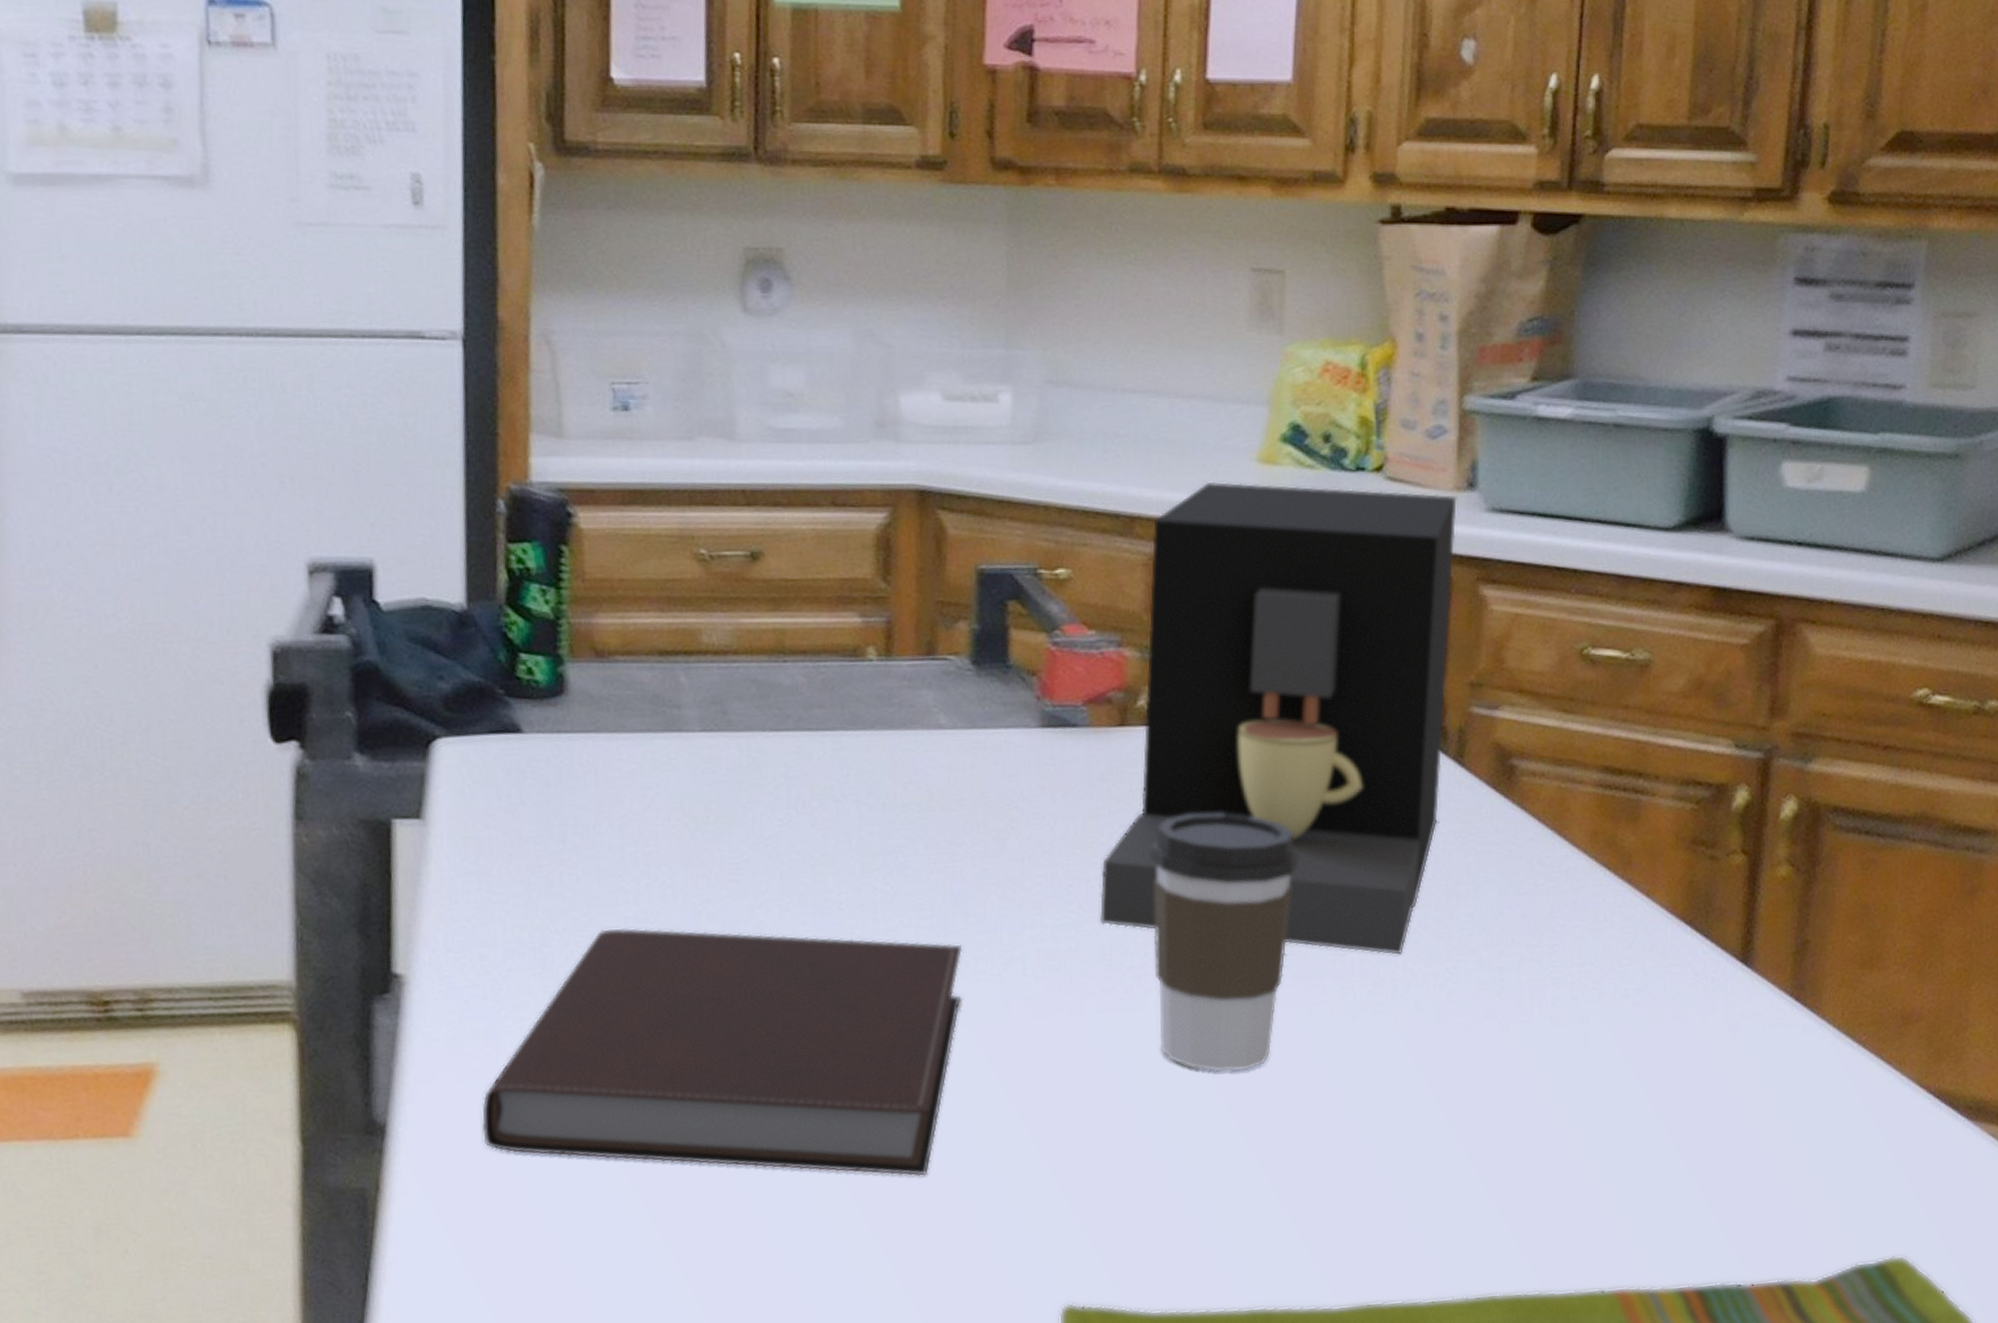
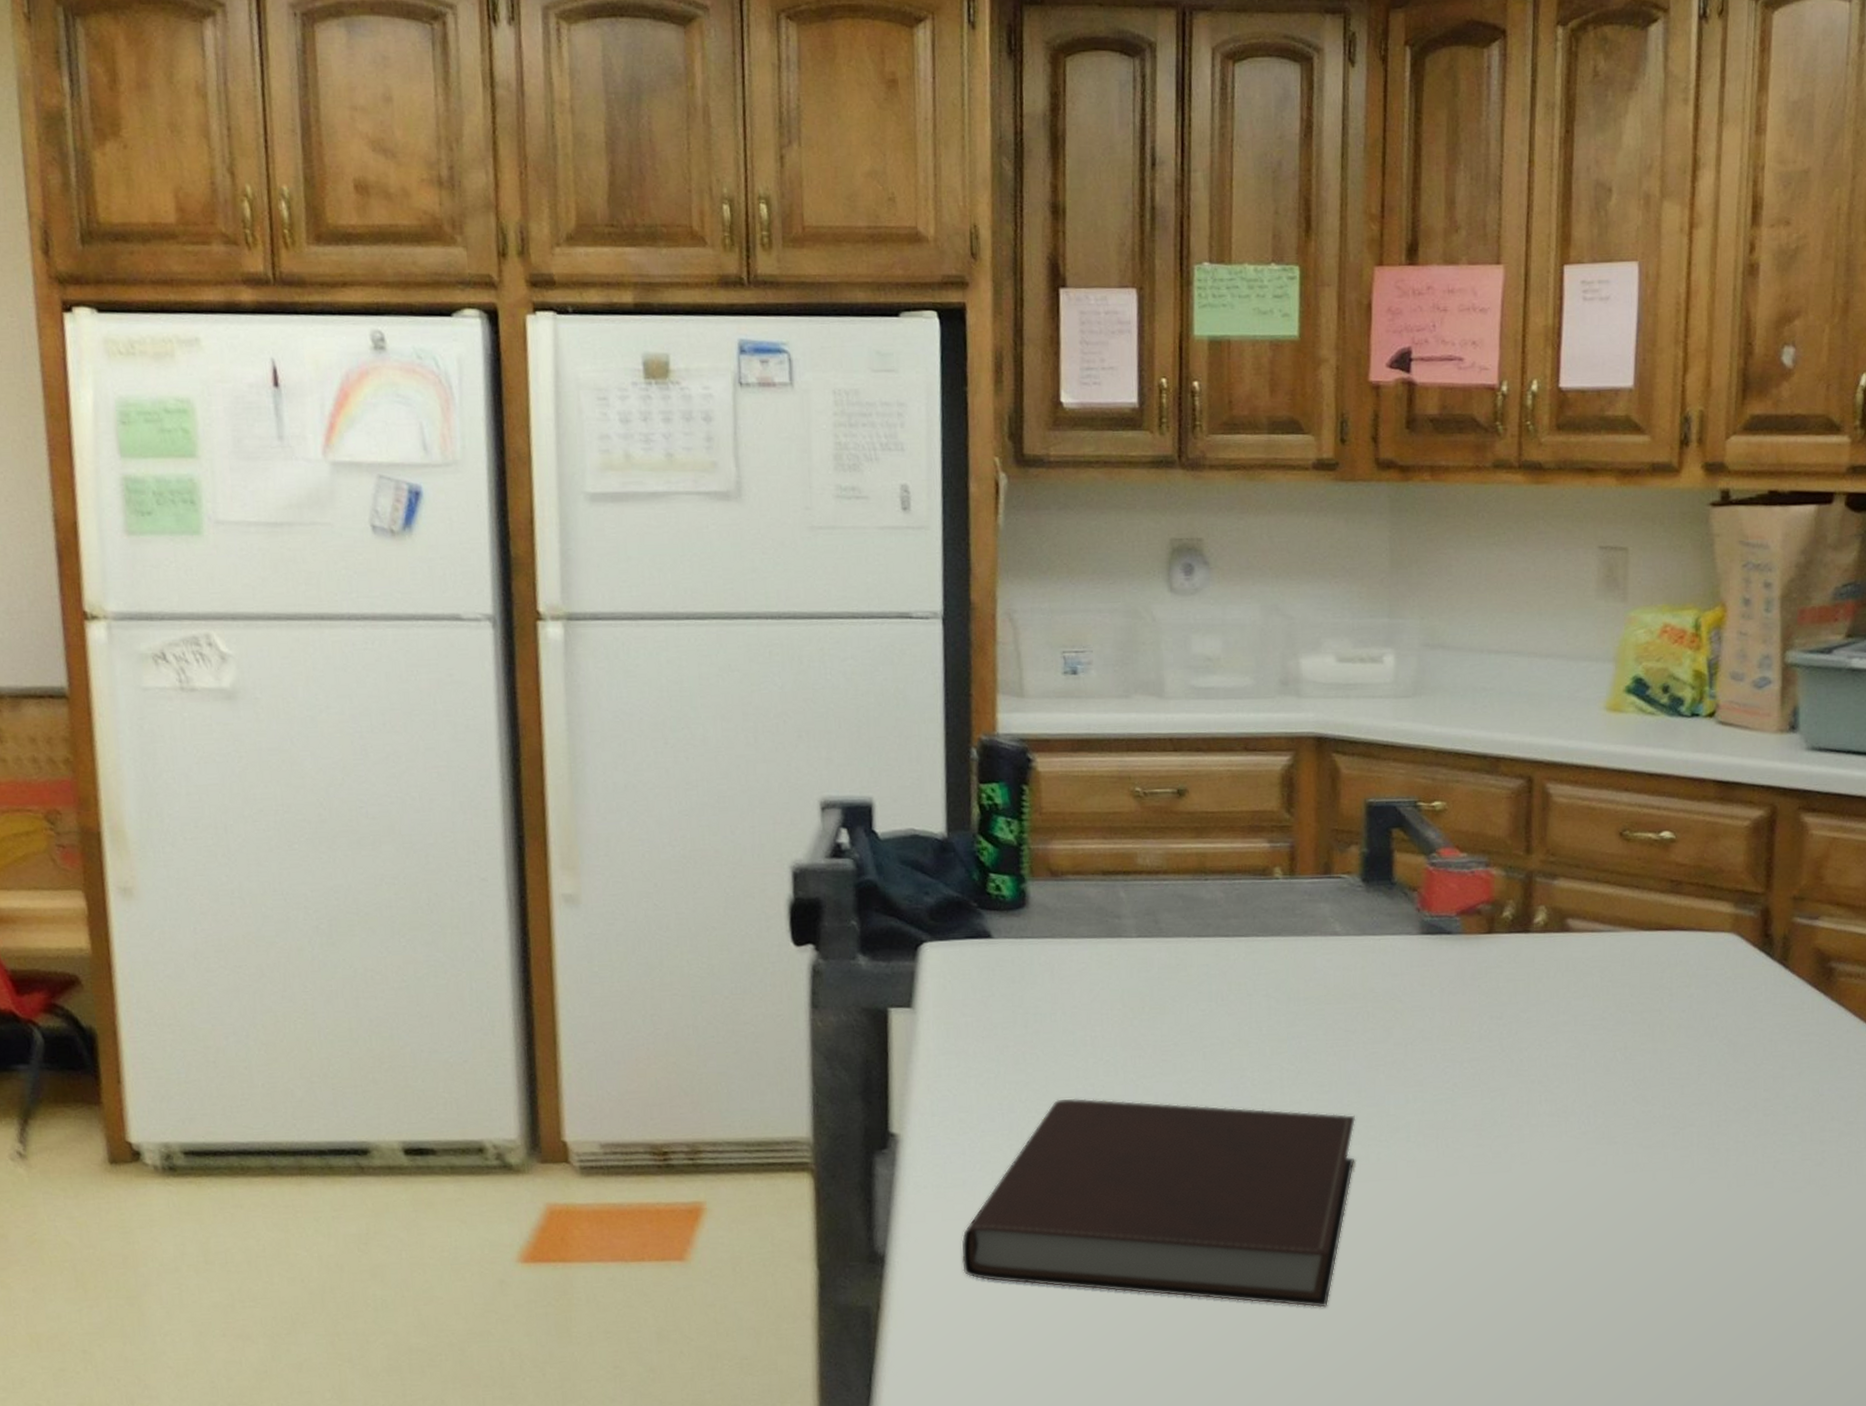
coffee maker: present [1099,481,1457,955] -> none [1471,727,1780,1129]
coffee cup: present [1151,812,1299,1072] -> none [1515,1006,1643,1226]

